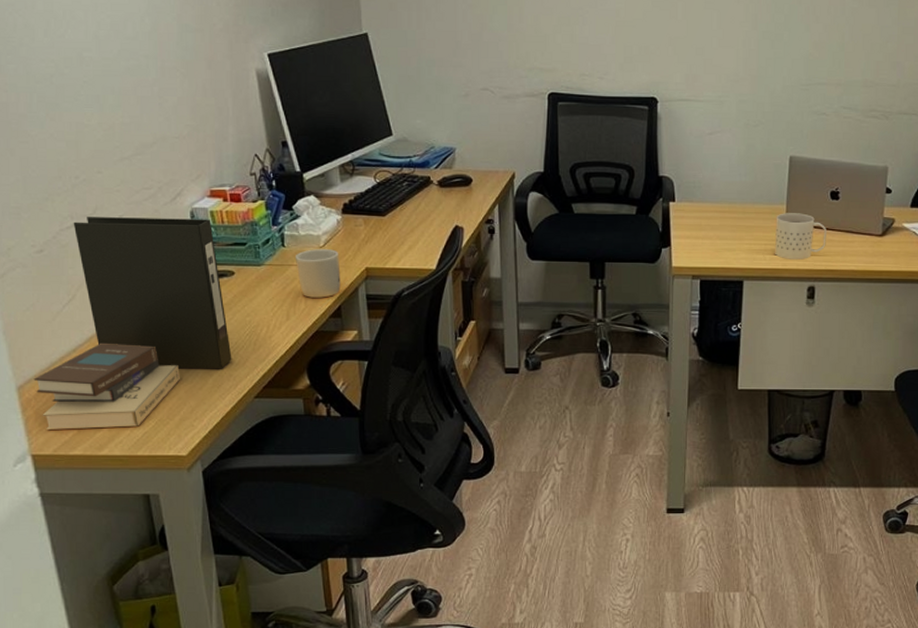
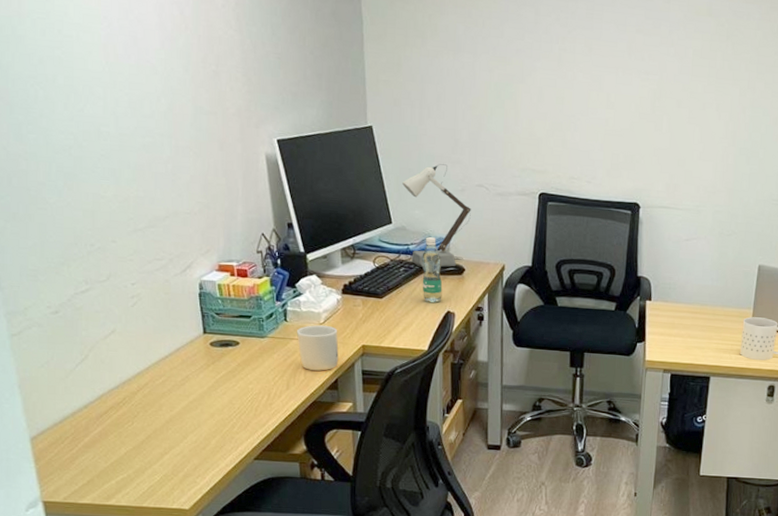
books: present [33,342,181,431] -> none [46,401,186,480]
binder: present [73,217,232,369] -> none [87,283,234,432]
desk lamp: none [402,69,476,181] -> present [402,164,471,268]
bottle: none [426,147,449,217] -> present [421,237,443,303]

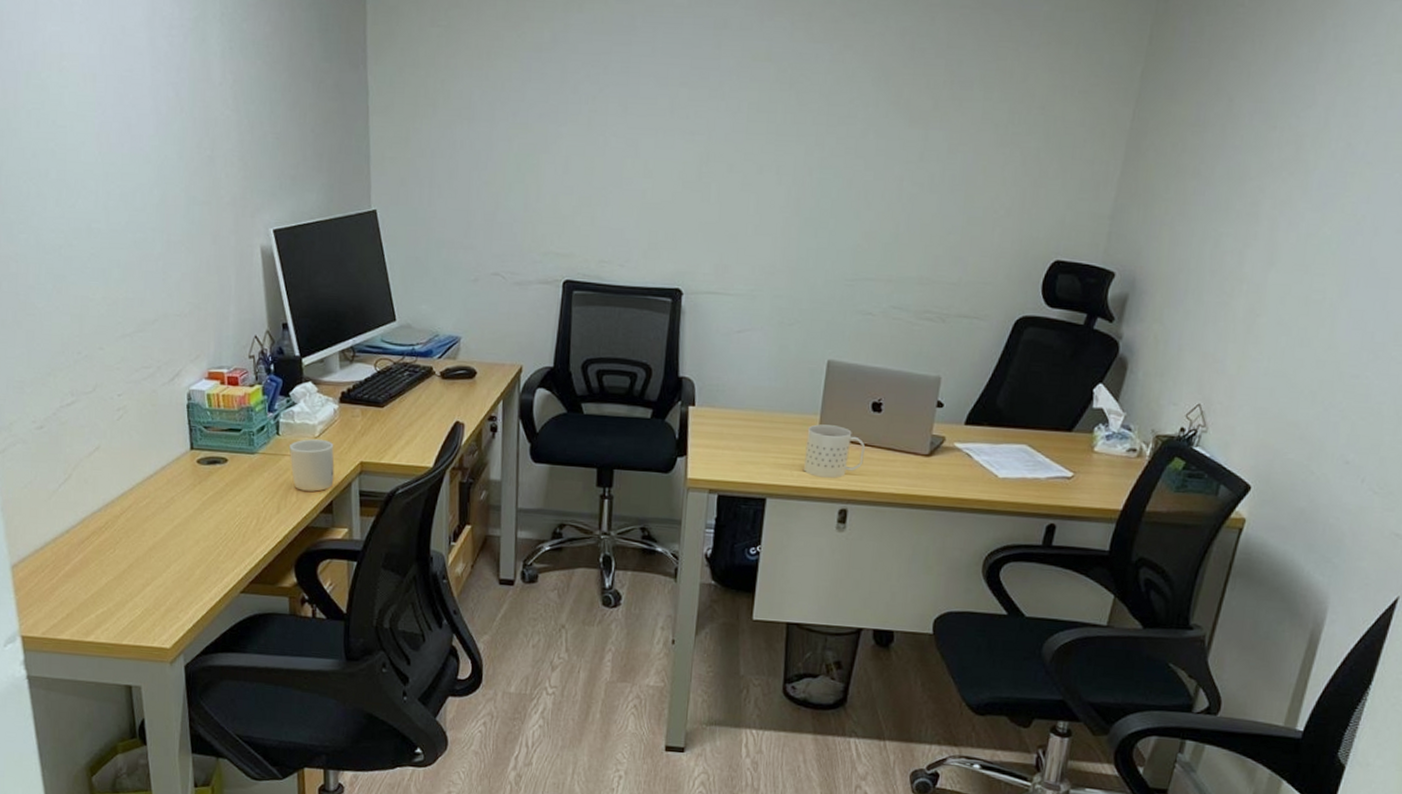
desk lamp: present [402,164,471,268] -> none [408,250,485,372]
bottle: present [421,237,443,303] -> none [428,335,451,412]

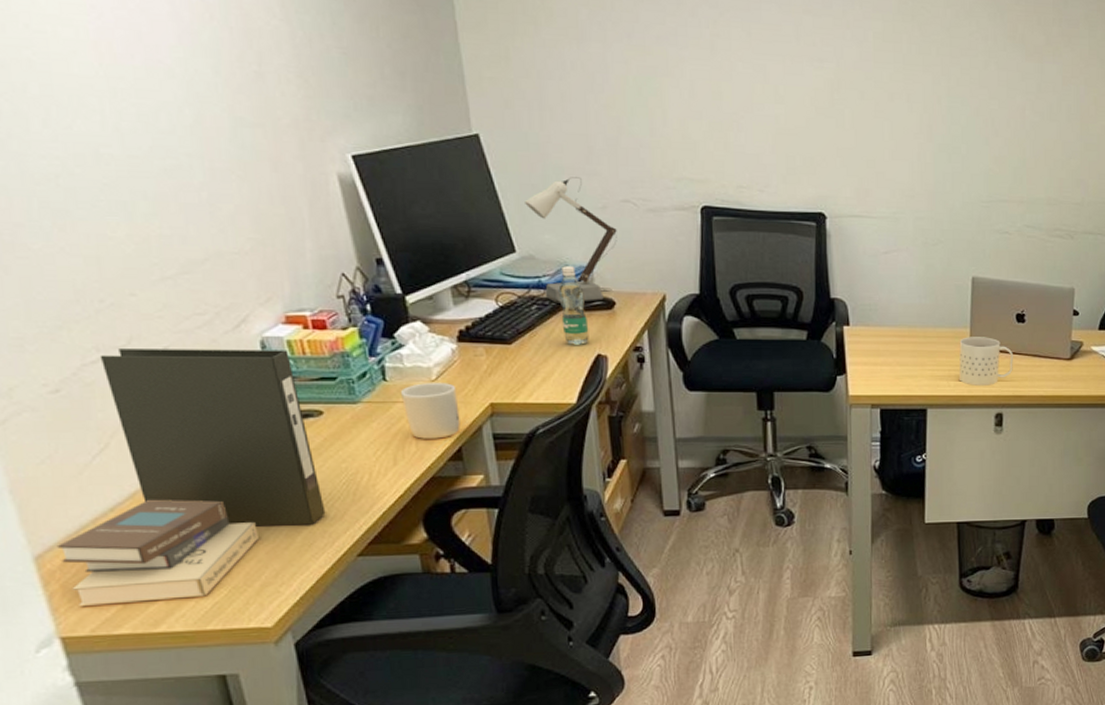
books: none [27,525,169,614] -> present [56,499,260,607]
binder: none [73,394,221,561] -> present [99,349,326,527]
desk lamp: none [408,250,485,372] -> present [525,177,617,305]
bottle: none [428,335,451,412] -> present [558,266,589,345]

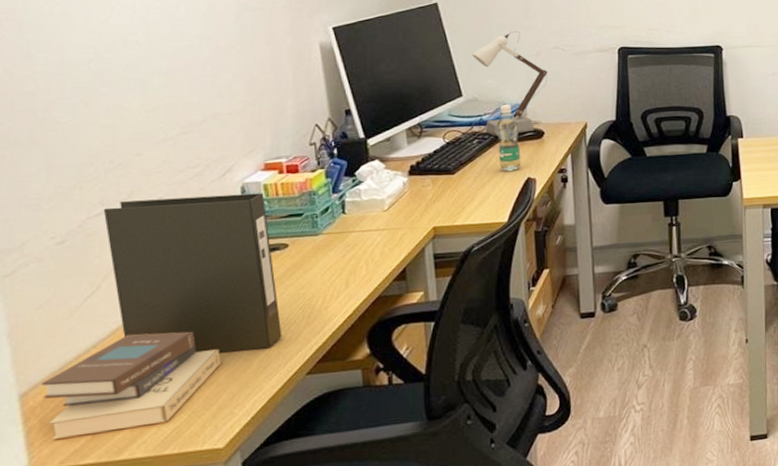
mug: present [400,382,461,439] -> none [356,211,406,263]

